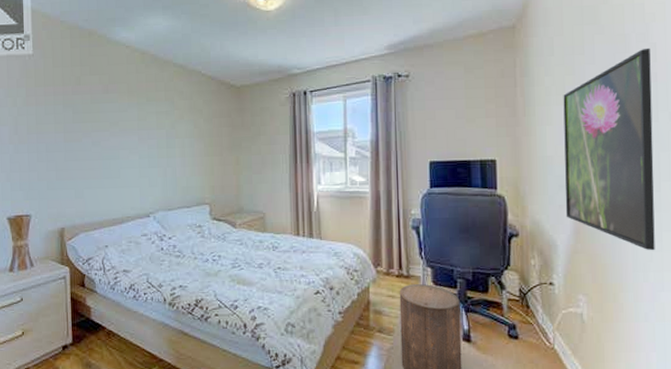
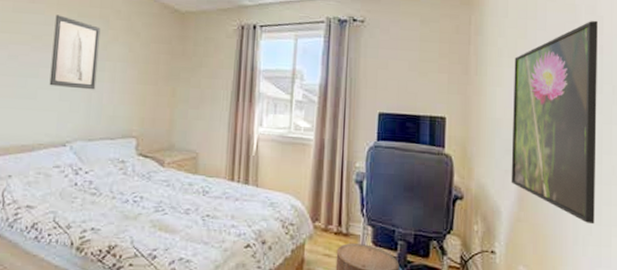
wall art: none [127,101,169,166] -> present [49,15,101,90]

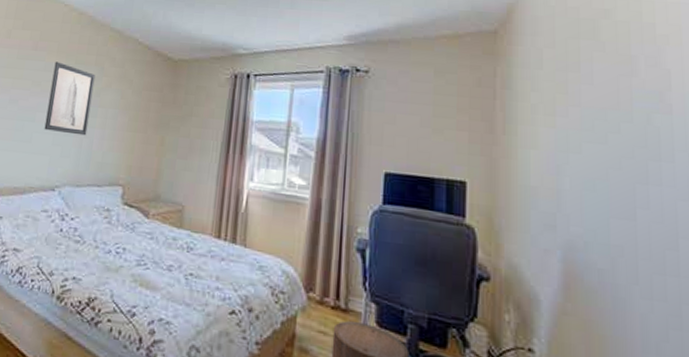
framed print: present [511,20,598,225] -> none [552,73,672,328]

